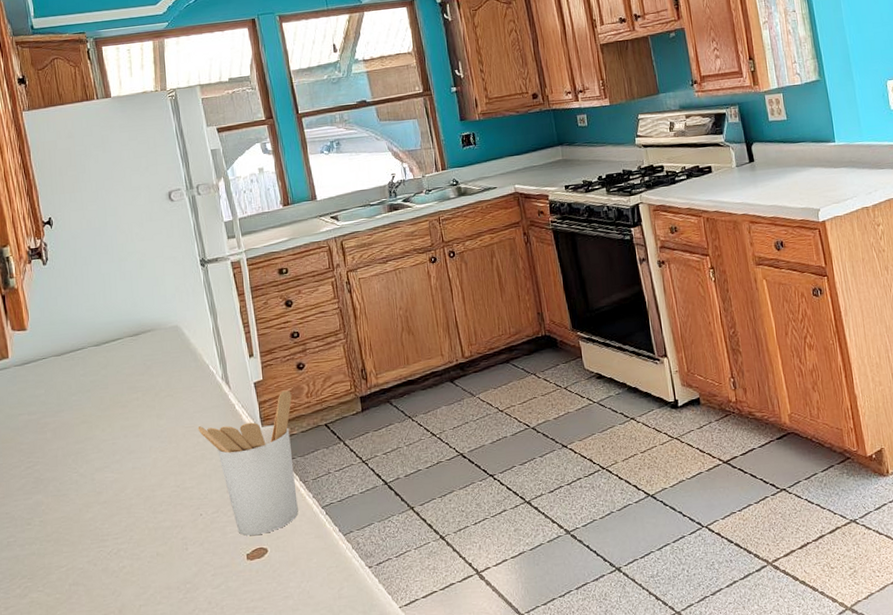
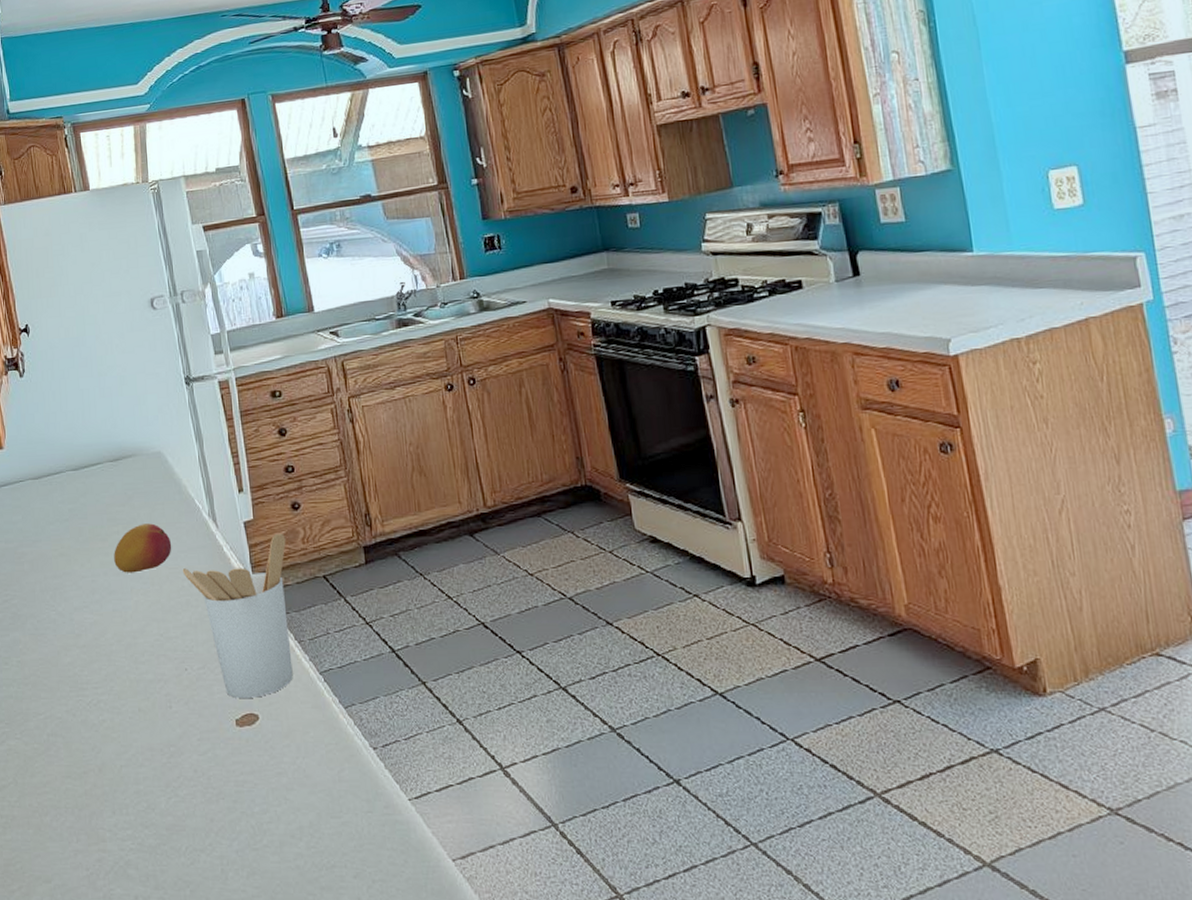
fruit: none [133,389,188,434] -> present [114,523,172,573]

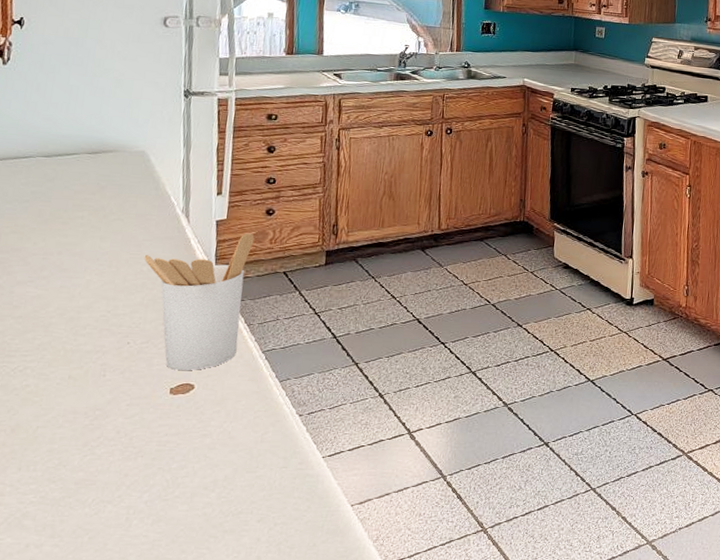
fruit: present [114,523,172,573] -> none [72,212,138,255]

